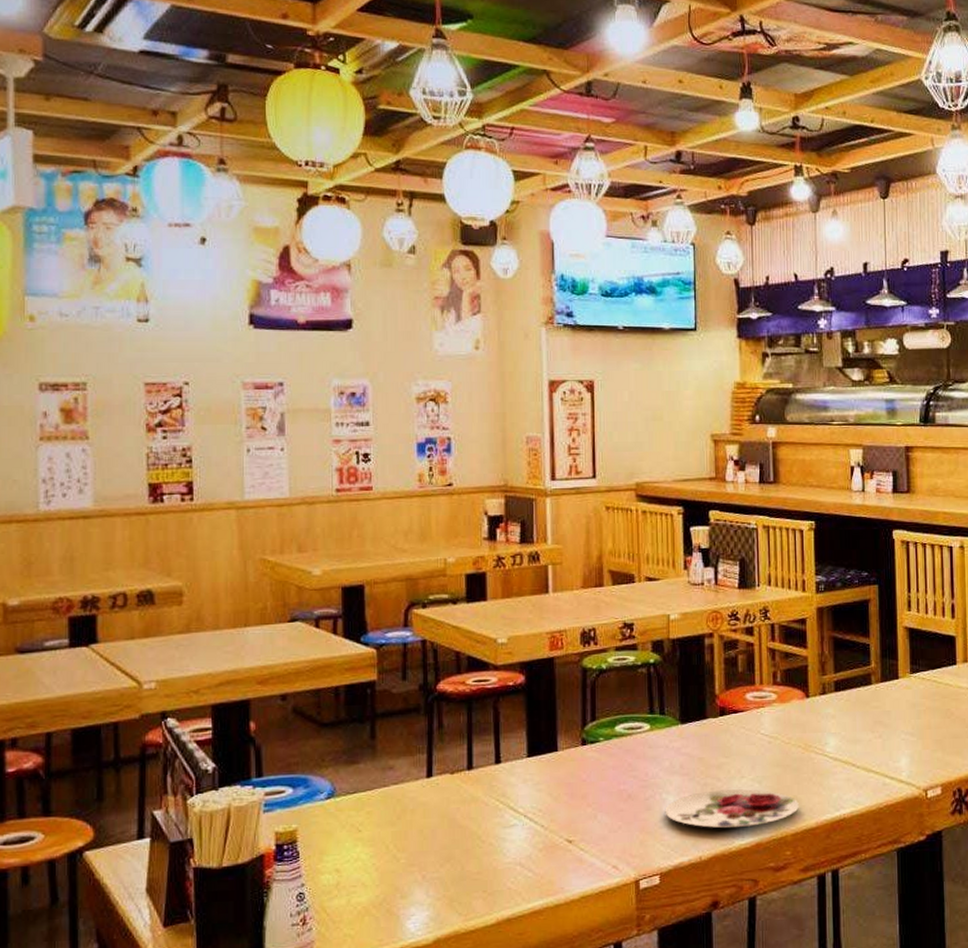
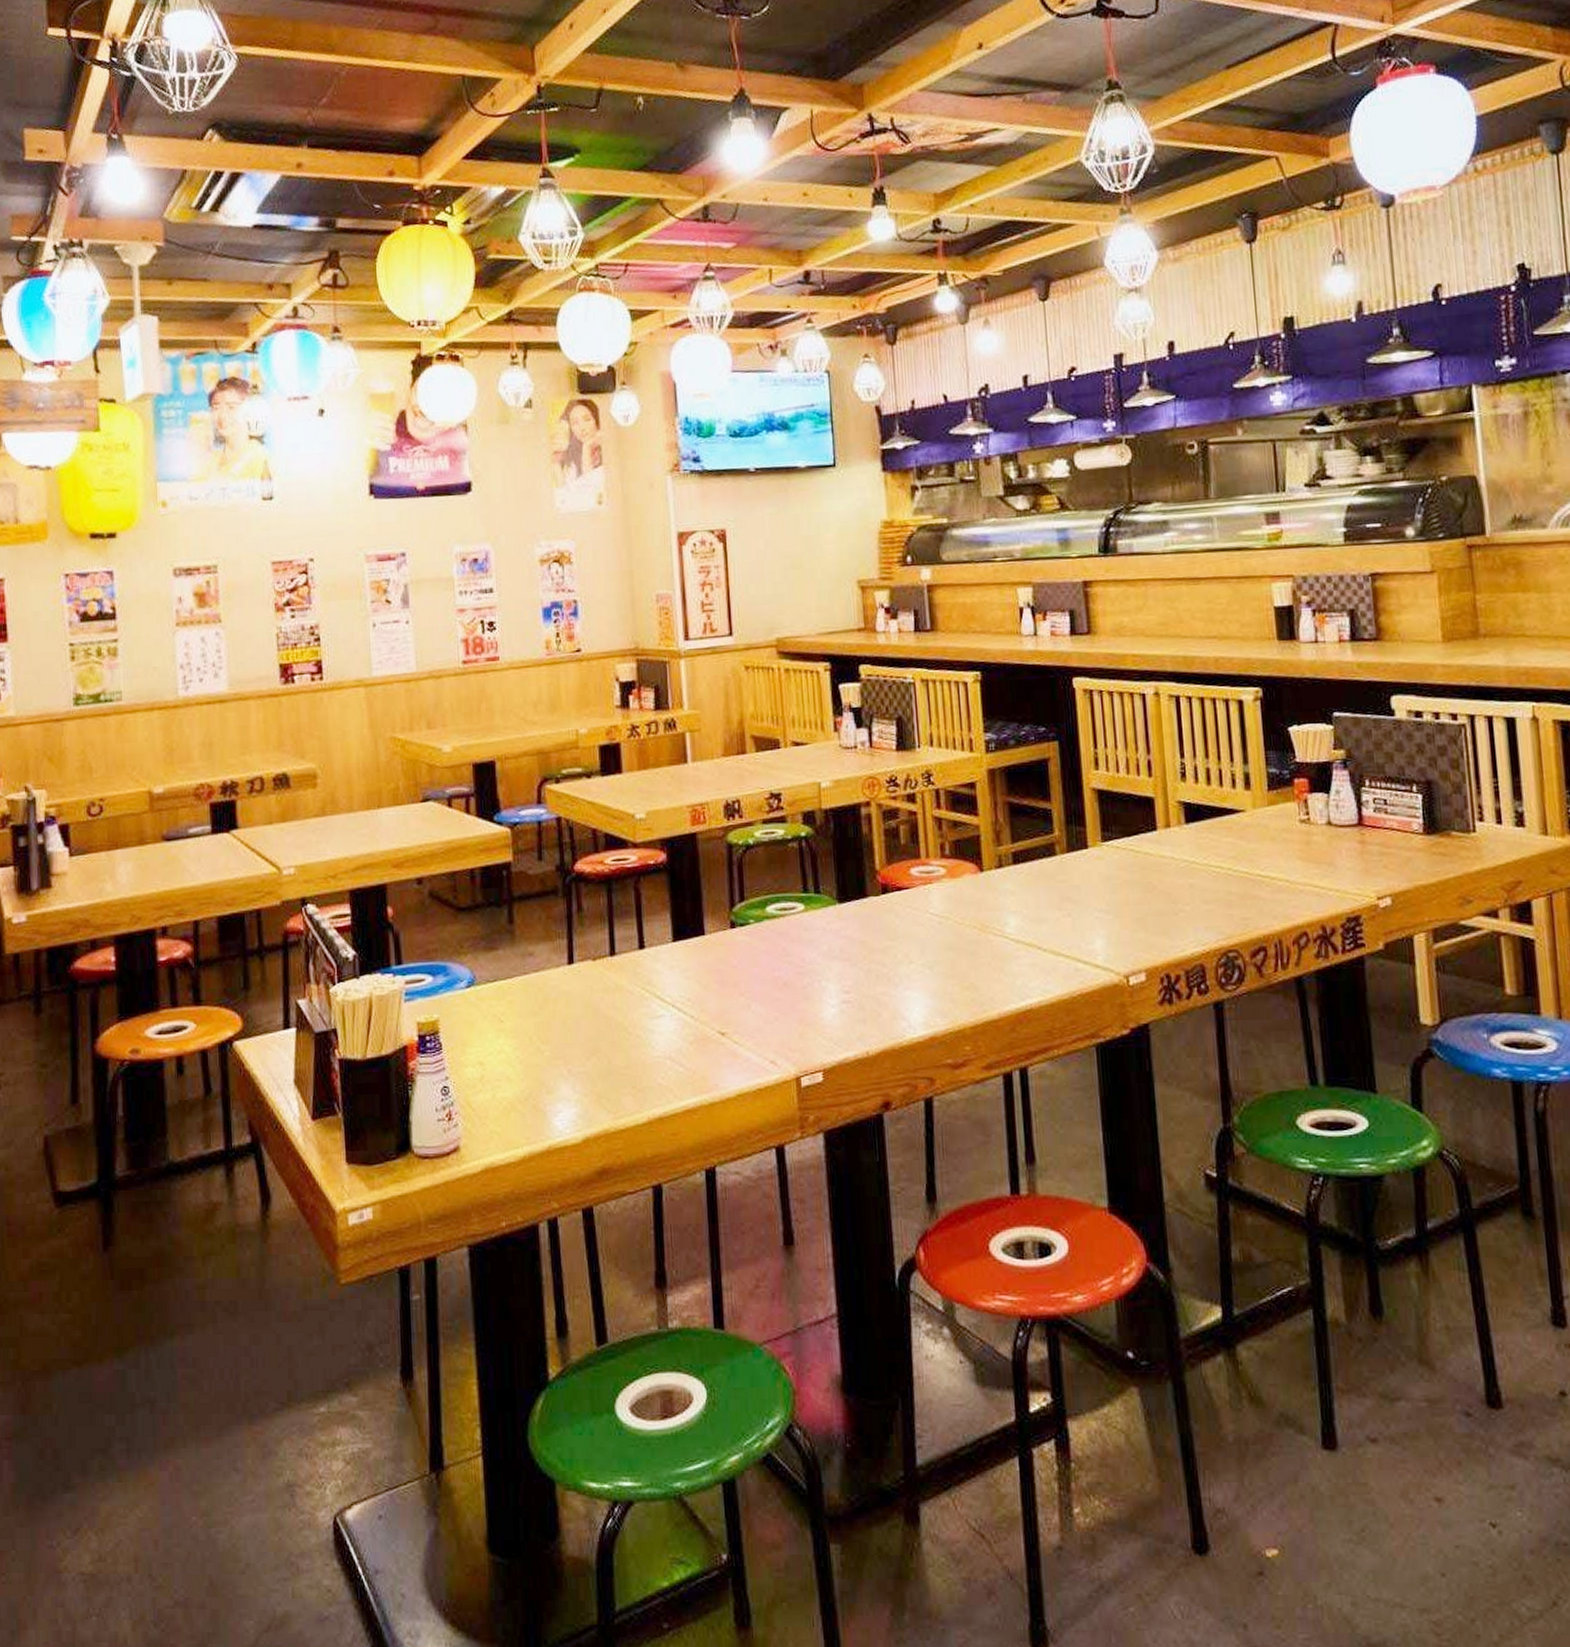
plate: present [665,789,799,829] -> none [825,976,978,1020]

